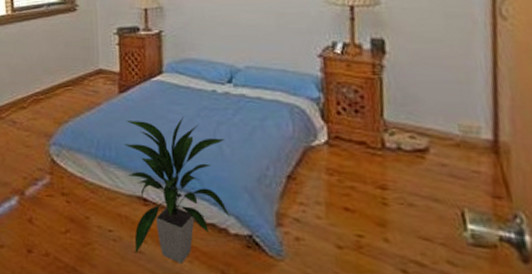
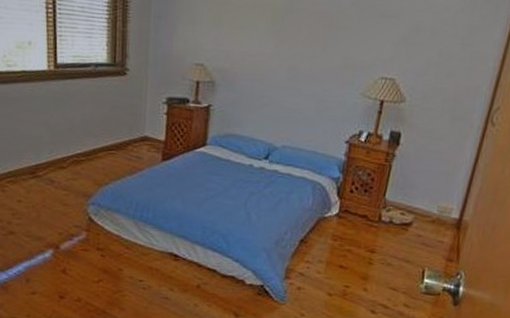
indoor plant: present [124,116,230,263] -> none [162,185,253,307]

